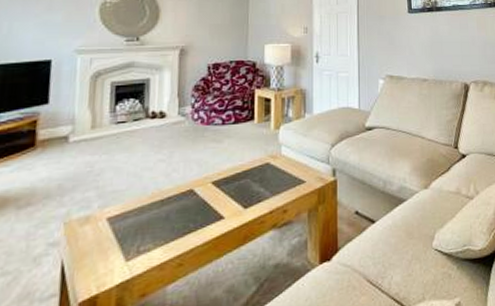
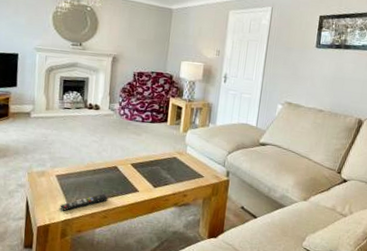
remote control: none [113,232,183,269] -> present [60,194,108,211]

